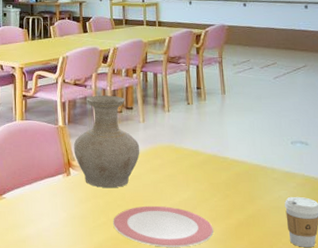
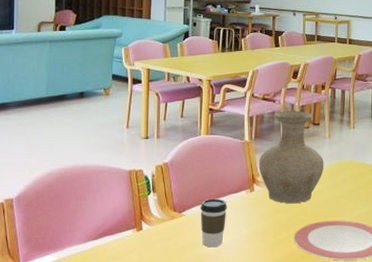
coffee cup: none [19,182,45,230] -> present [200,198,227,248]

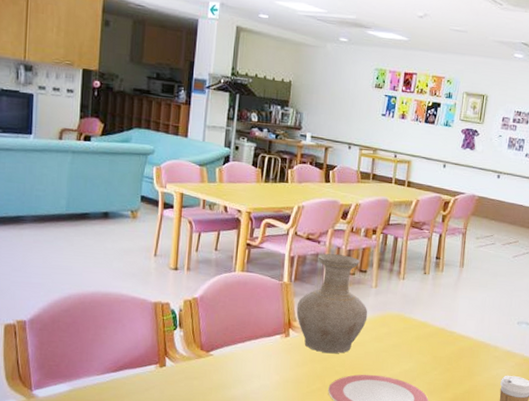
coffee cup: present [200,198,227,248] -> none [229,340,259,392]

